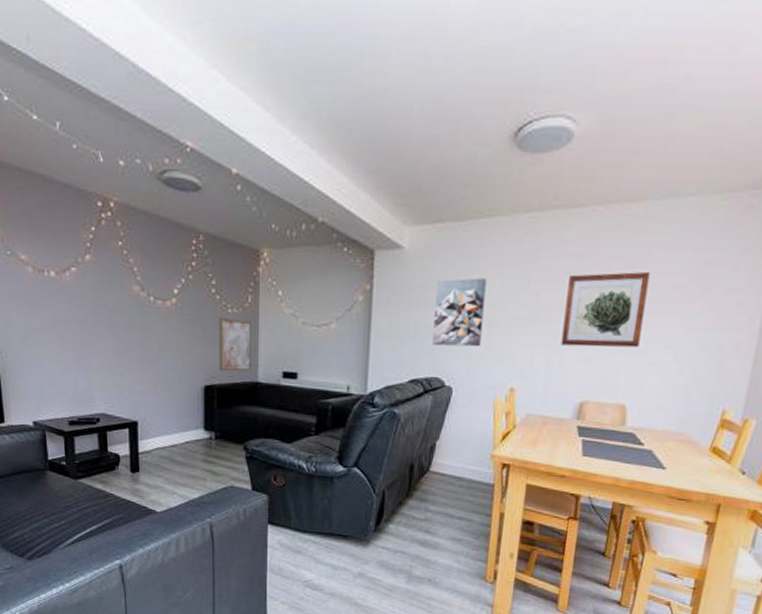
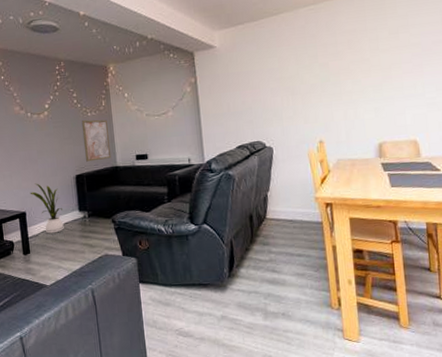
house plant: none [144,388,184,453] -> present [30,183,64,234]
wall art: present [432,278,487,347] -> none [246,59,289,116]
wall art: present [561,271,650,348] -> none [348,34,416,101]

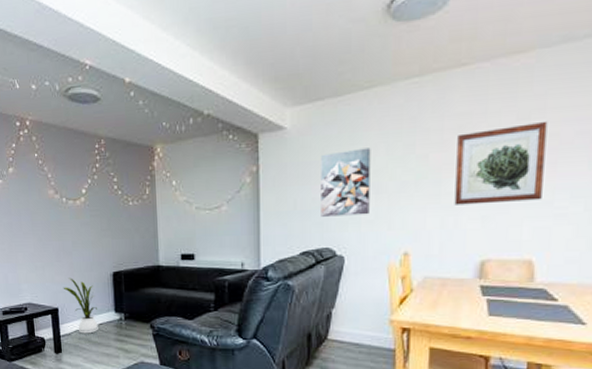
wall art: present [81,119,112,162] -> none [121,210,154,258]
wall art: none [246,59,289,116] -> present [321,148,371,217]
wall art: none [348,34,416,101] -> present [454,121,548,205]

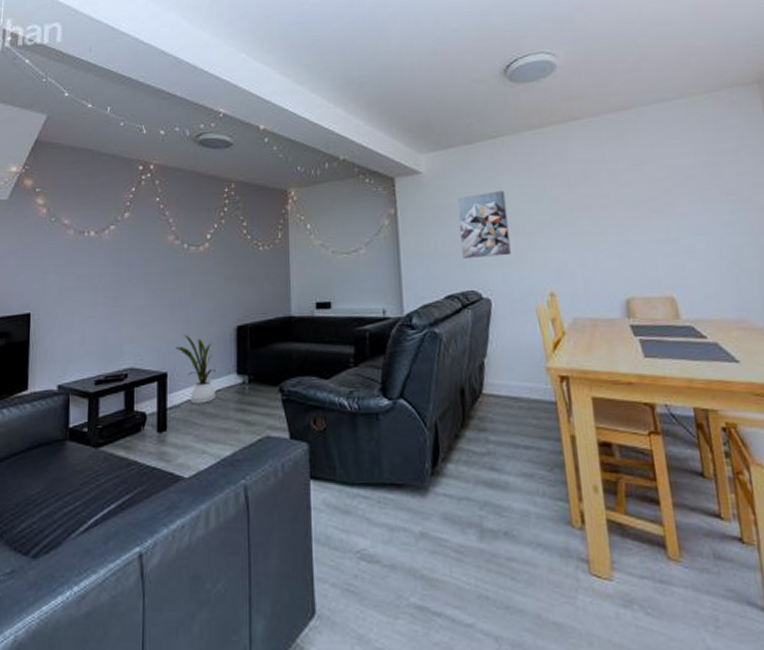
wall art: present [454,121,548,205] -> none [583,166,669,244]

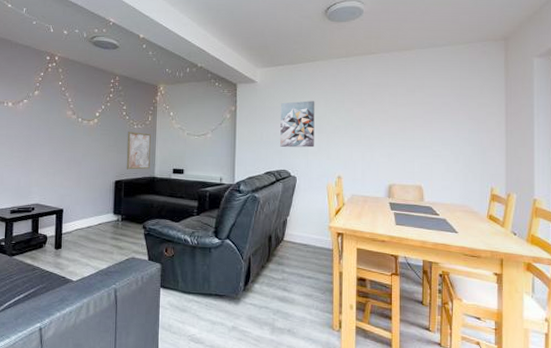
house plant: present [175,334,215,404] -> none [70,183,98,232]
wall art: none [250,255,285,309] -> present [126,132,152,170]

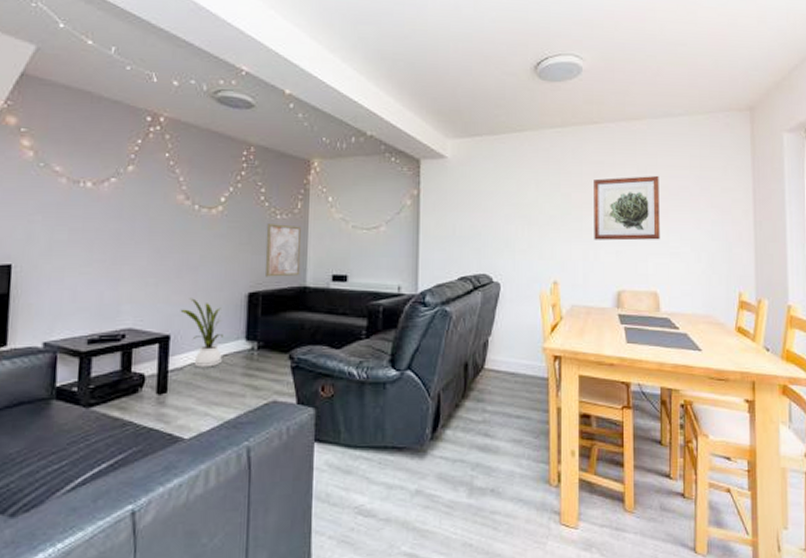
house plant: none [70,183,98,232] -> present [180,298,223,367]
wall art: present [280,101,315,148] -> none [478,182,523,244]
wall art: none [370,94,425,145] -> present [594,175,660,241]

